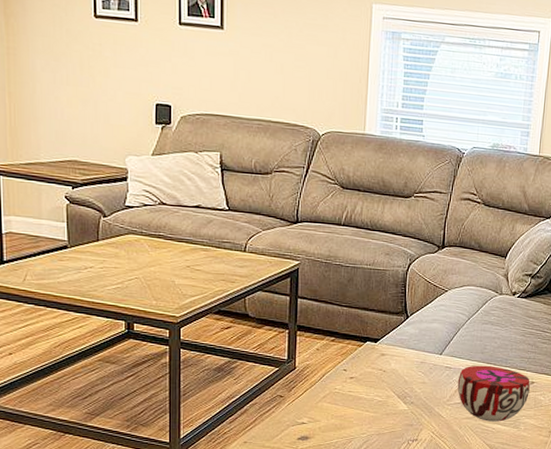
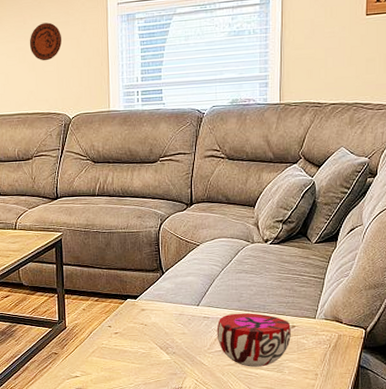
decorative plate: none [278,21,318,66] -> present [29,22,62,61]

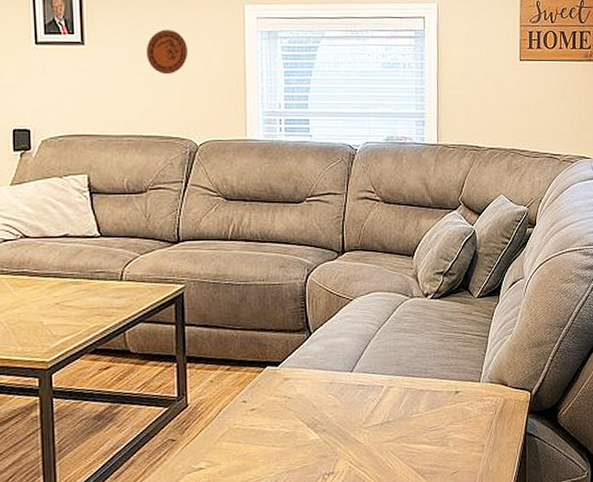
decorative bowl: present [216,313,291,367] -> none [373,378,455,442]

